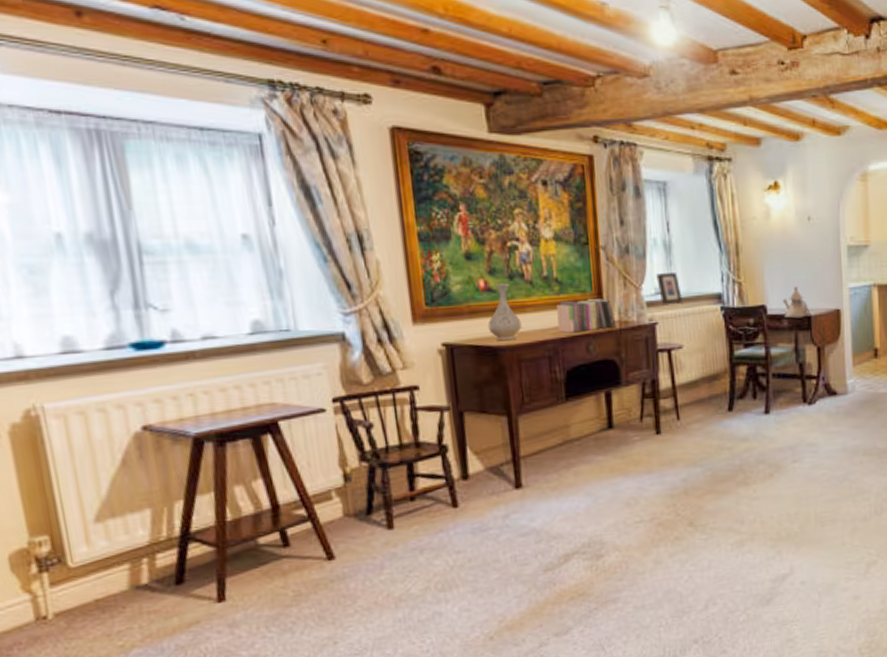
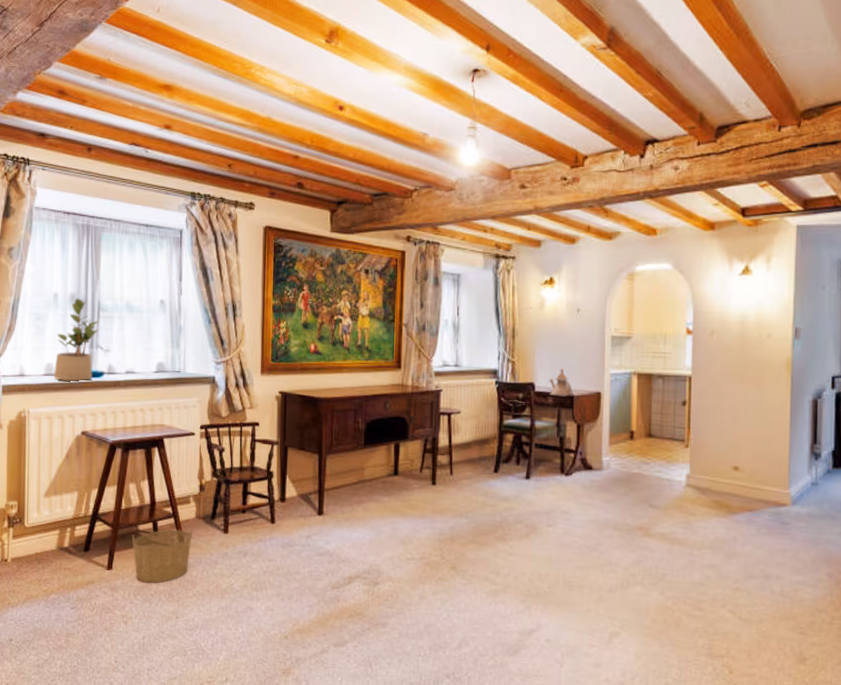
potted plant: none [72,238,147,359] -> present [53,298,99,381]
basket: none [250,531,343,609] -> present [132,529,192,583]
vase: present [487,283,522,341] -> none [313,348,338,394]
books: present [556,298,616,335] -> none [364,365,409,393]
picture frame: present [656,273,682,304] -> none [445,349,464,375]

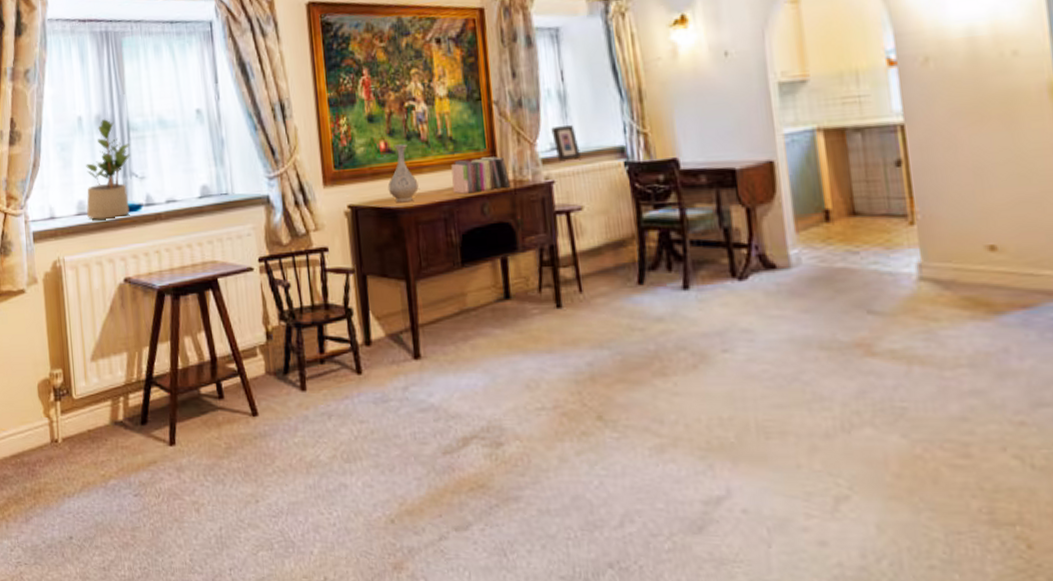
basket: present [132,529,192,583] -> none [194,388,265,459]
vase: none [313,348,338,394] -> present [387,144,419,203]
books: none [364,365,409,393] -> present [451,156,511,195]
picture frame: none [445,349,464,375] -> present [551,125,581,161]
teapot: present [549,369,575,397] -> none [698,135,737,174]

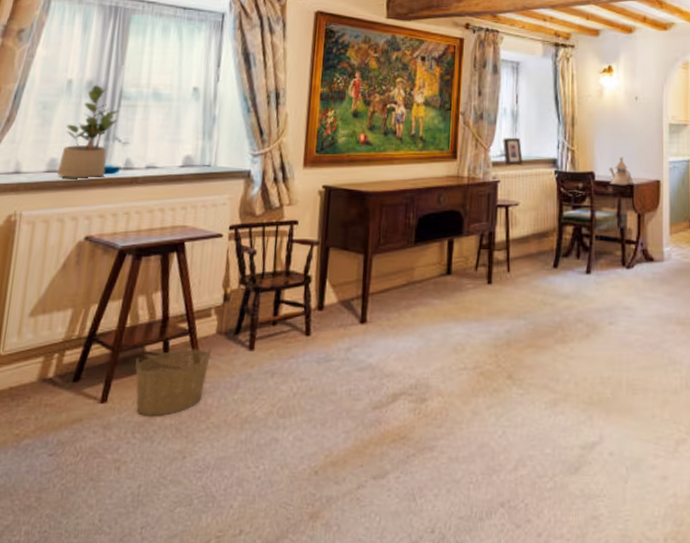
basket: none [194,388,265,459] -> present [135,347,211,416]
vase: present [387,144,419,203] -> none [361,138,388,188]
books: present [451,156,511,195] -> none [417,155,465,186]
teapot: none [698,135,737,174] -> present [609,157,635,186]

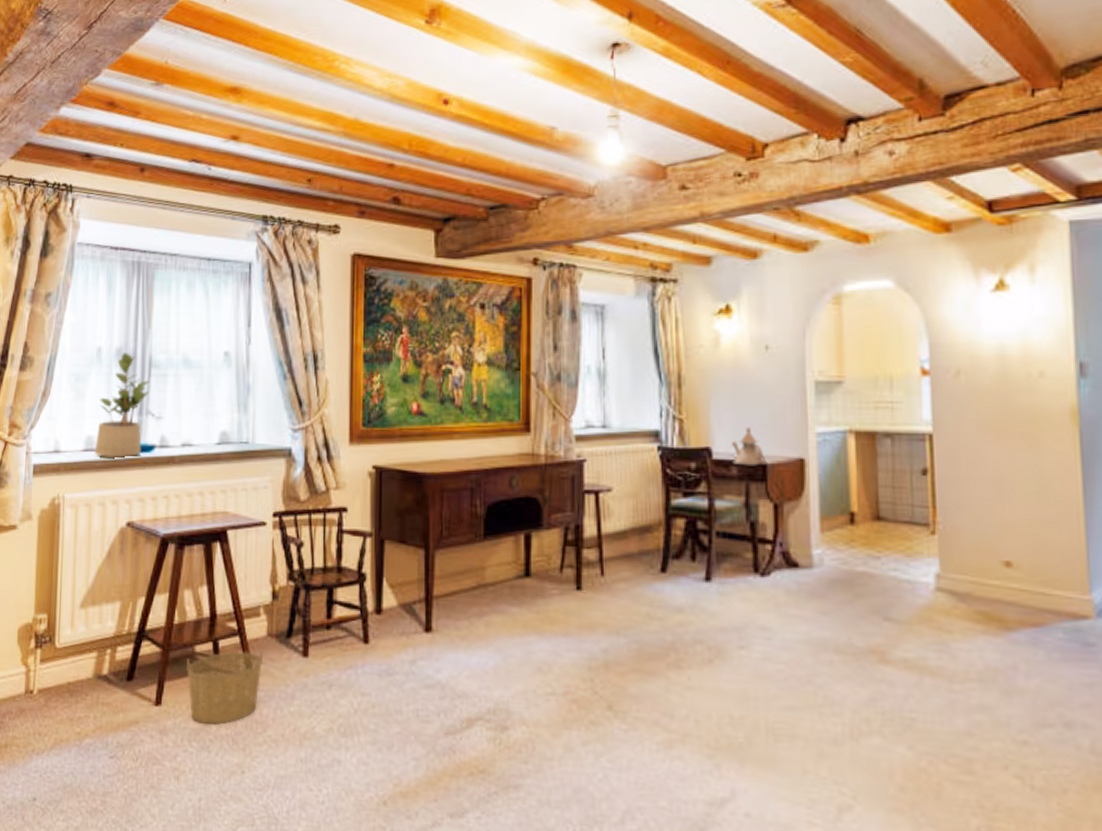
picture frame: present [503,138,523,165] -> none [588,404,615,439]

